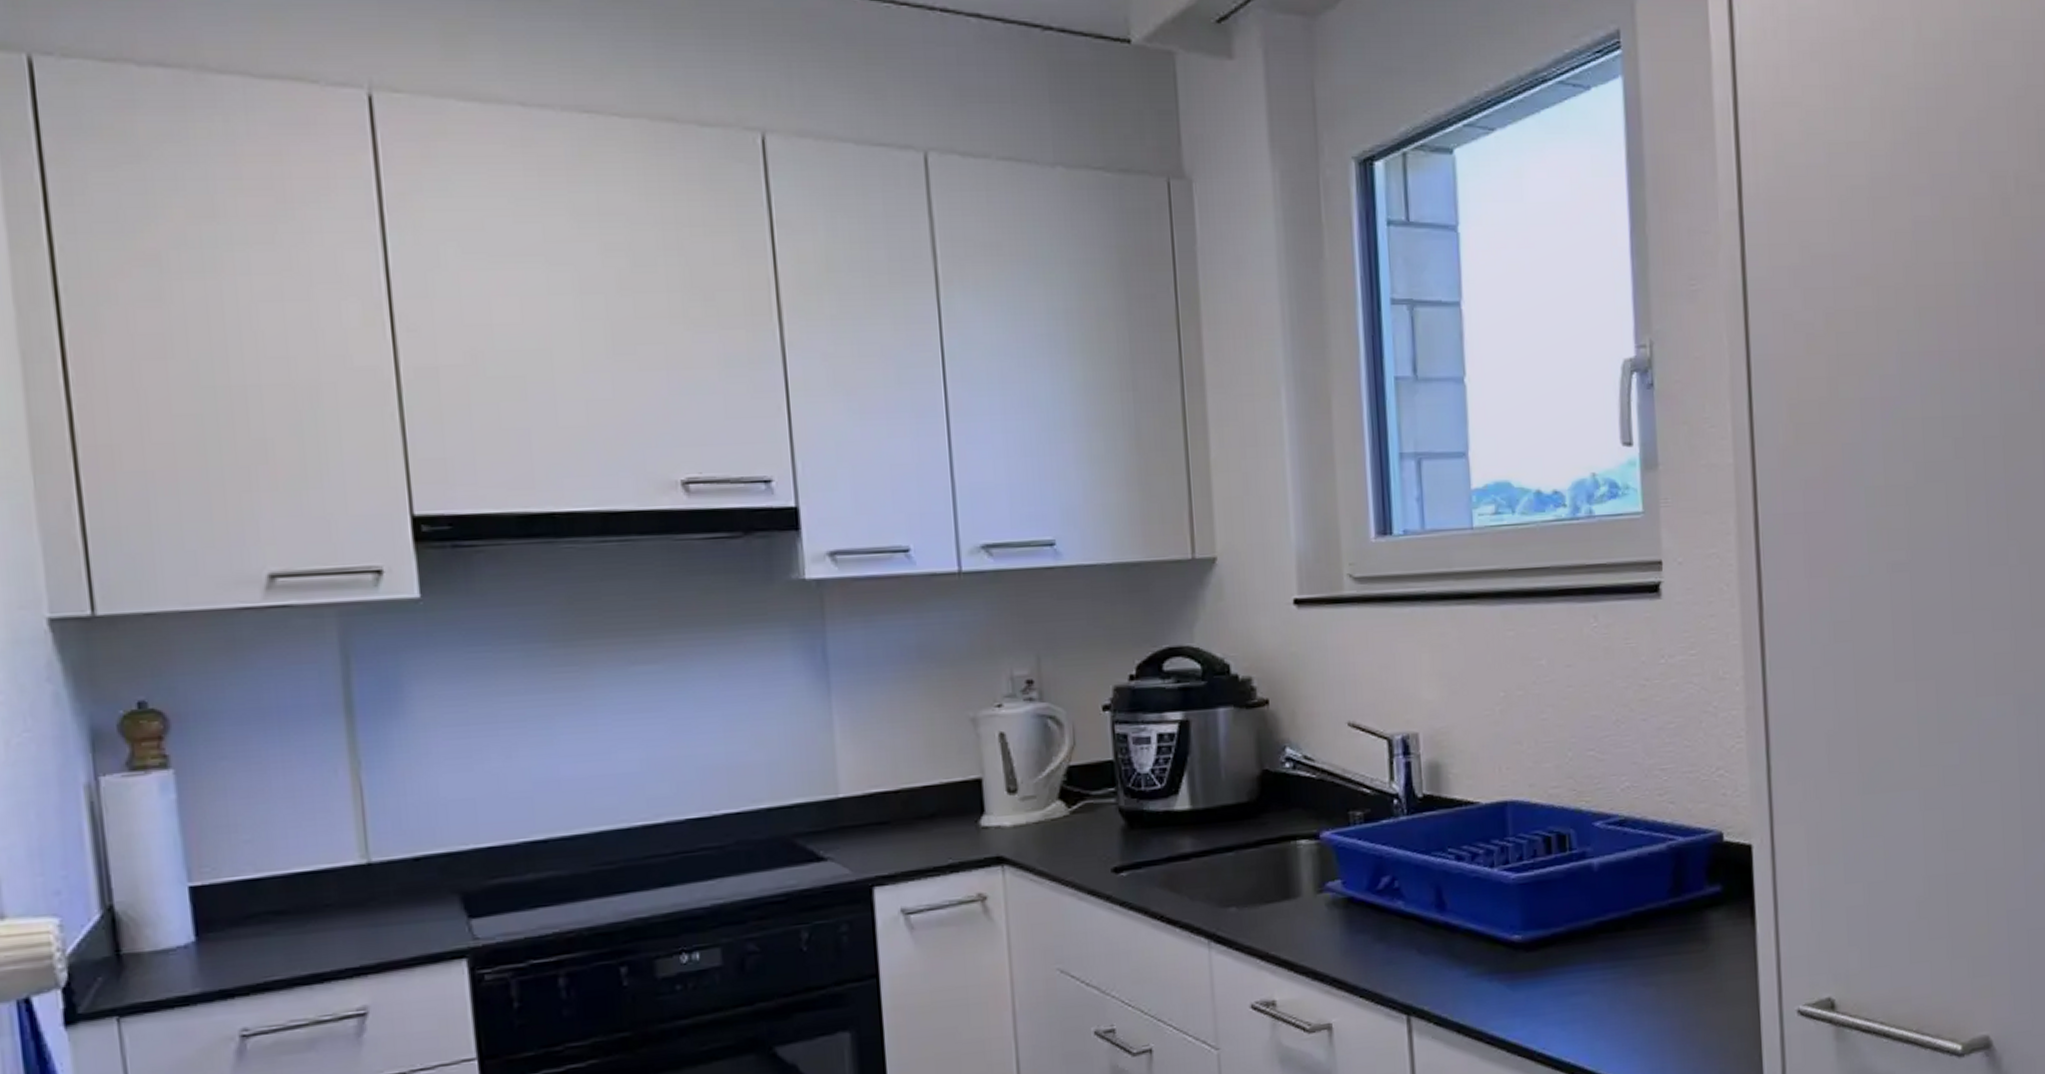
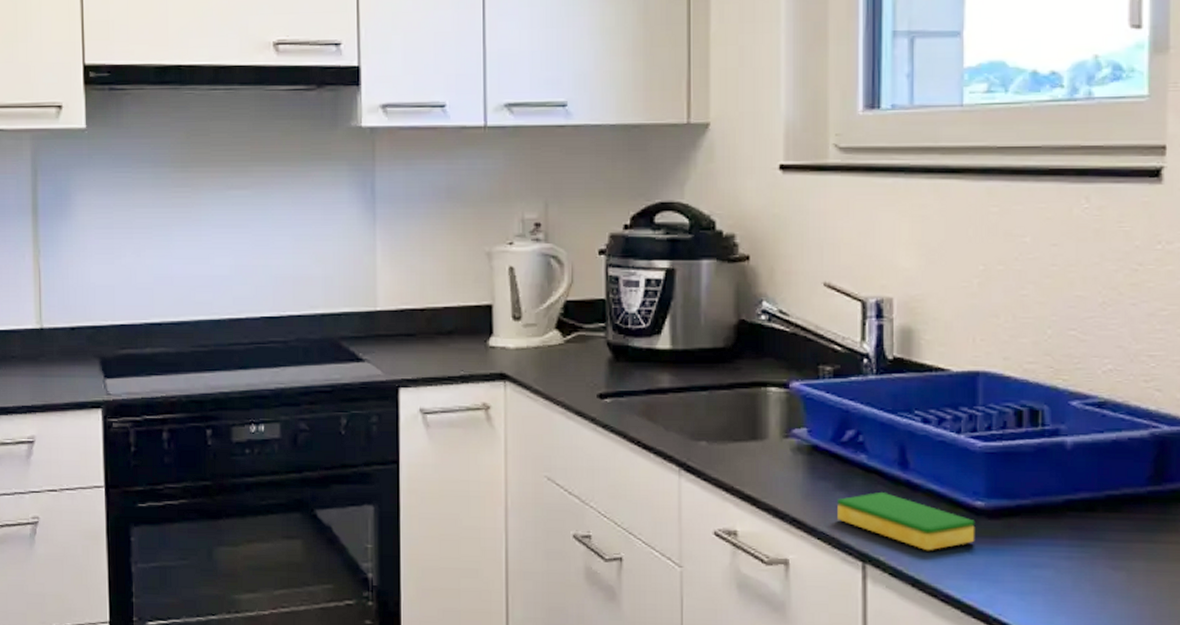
dish sponge: none [1377,937,1515,994] -> present [837,491,975,551]

